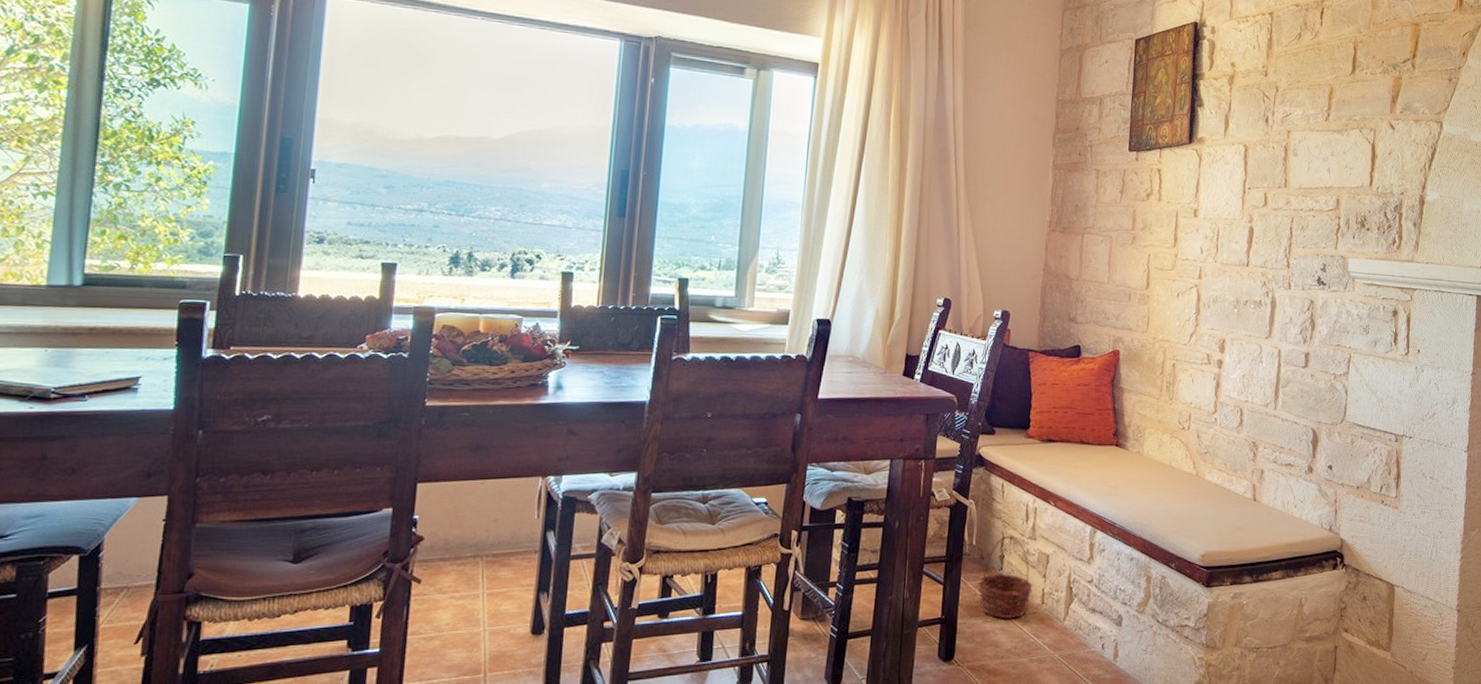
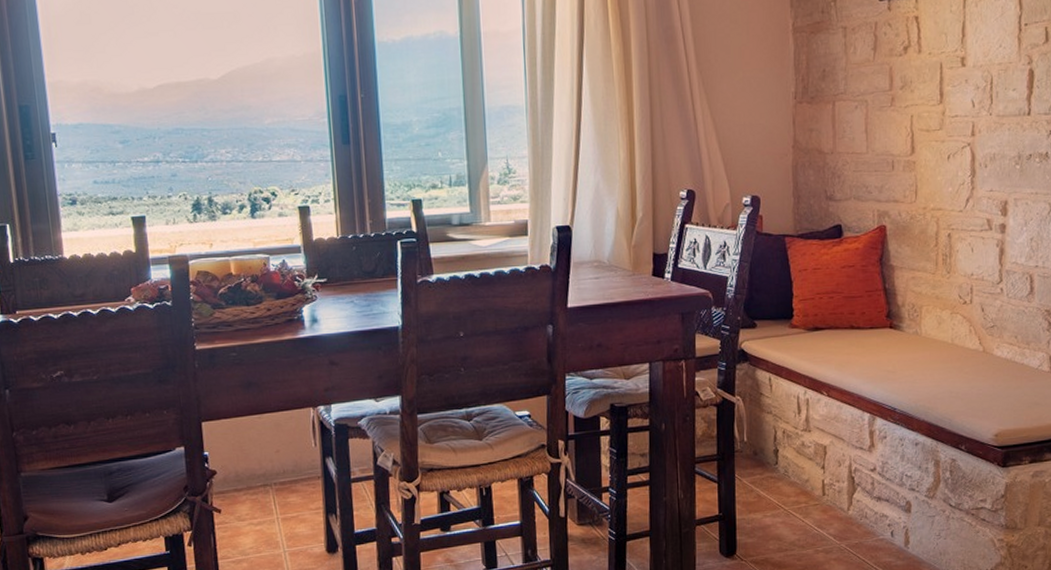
basket: present [978,535,1033,619] -> none [753,429,812,513]

